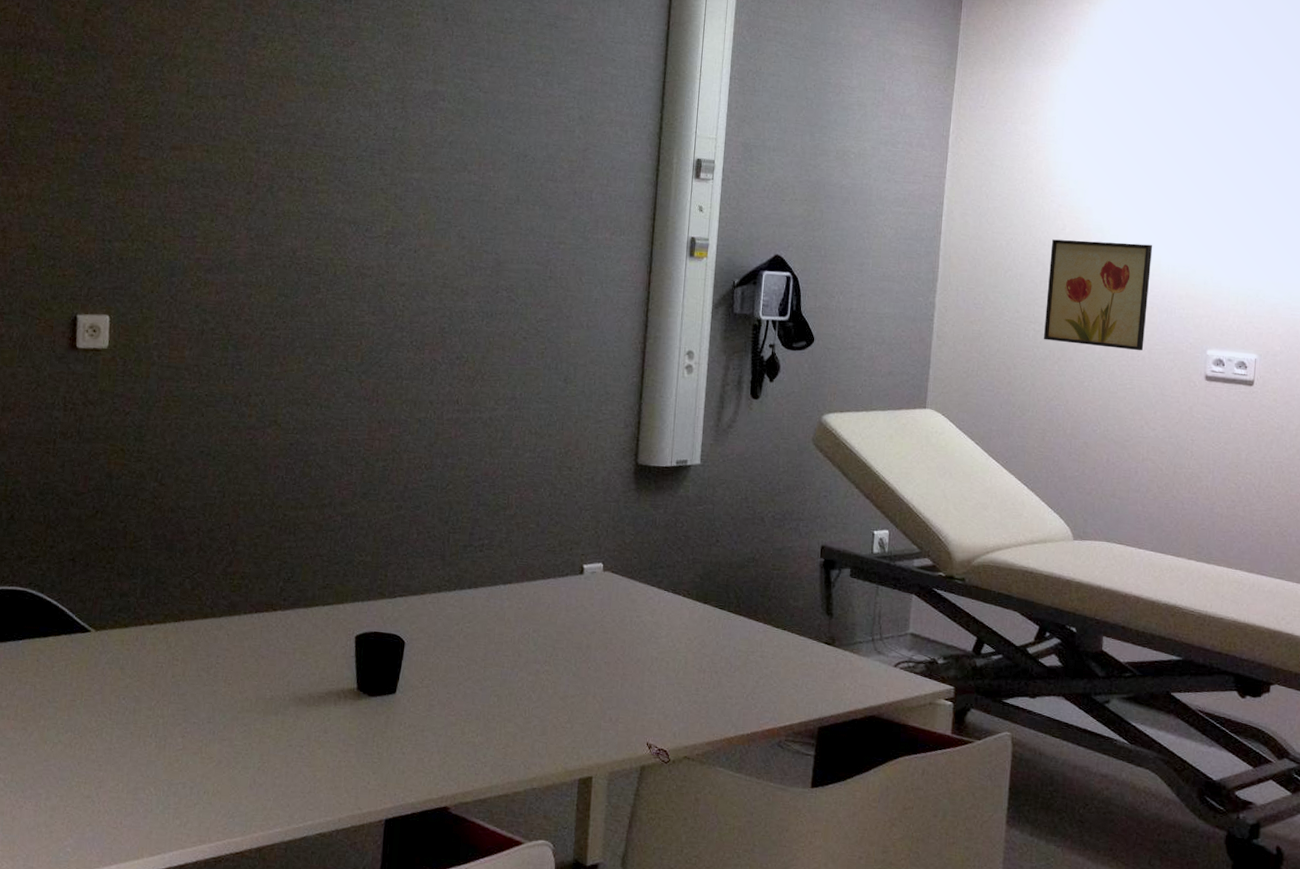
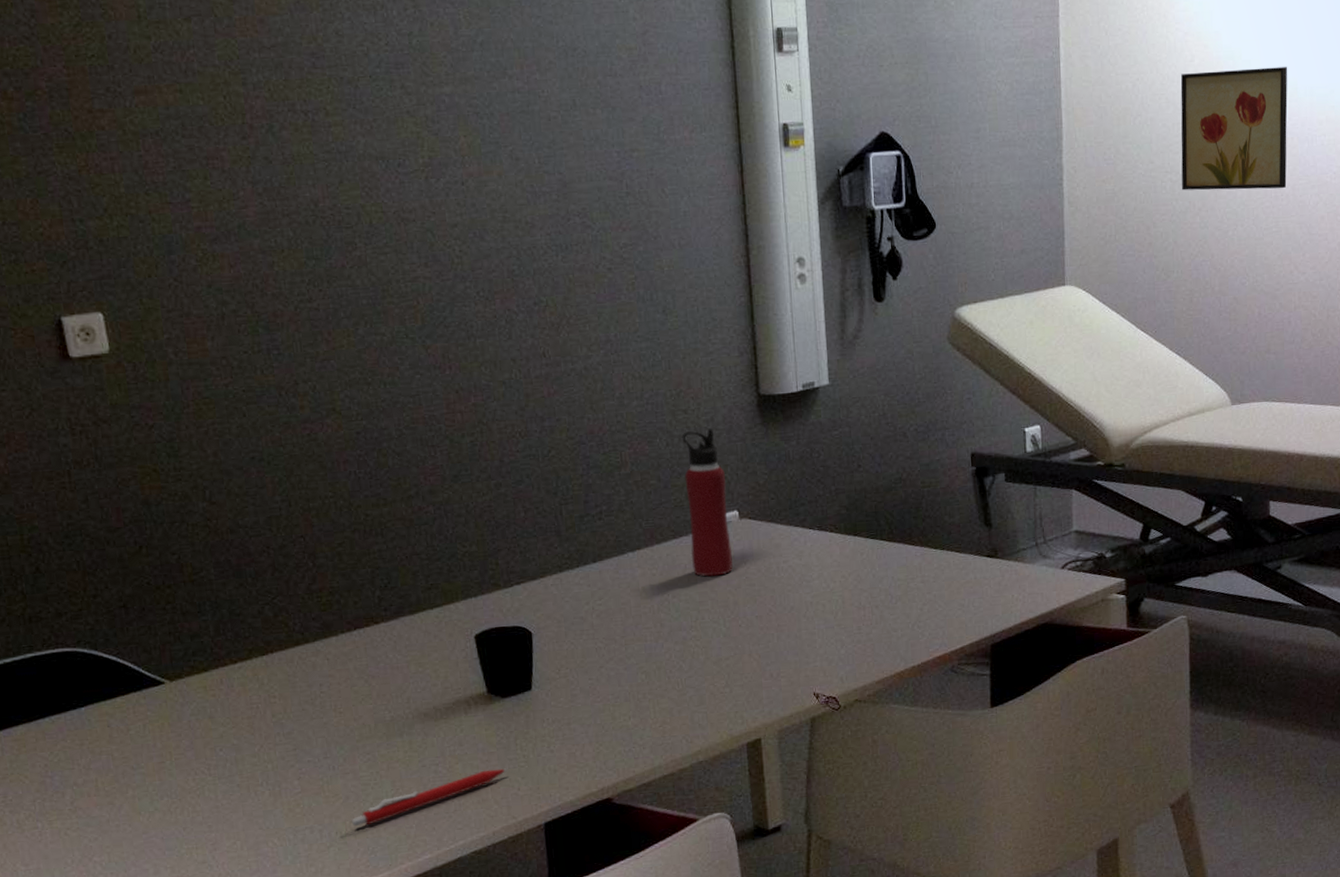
pen: none [219,759,362,790] -> present [351,768,507,827]
water bottle: none [554,486,597,619] -> present [682,429,733,577]

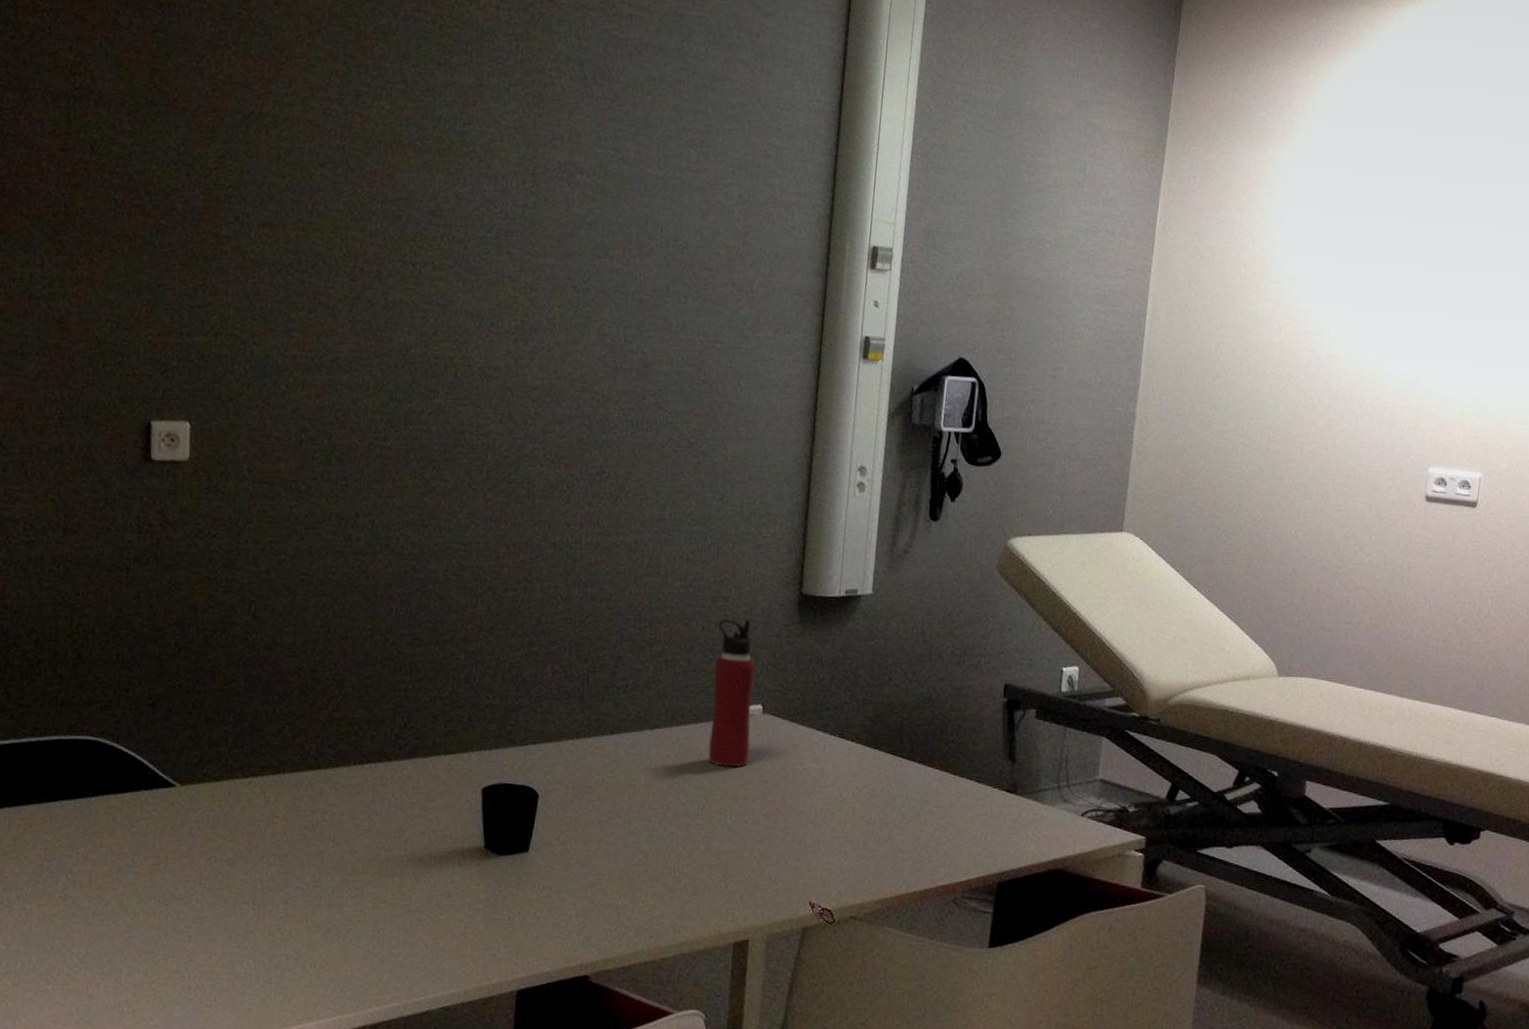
pen: present [351,768,507,827] -> none [327,925,490,961]
wall art: present [1180,67,1288,191] -> none [1253,343,1375,469]

